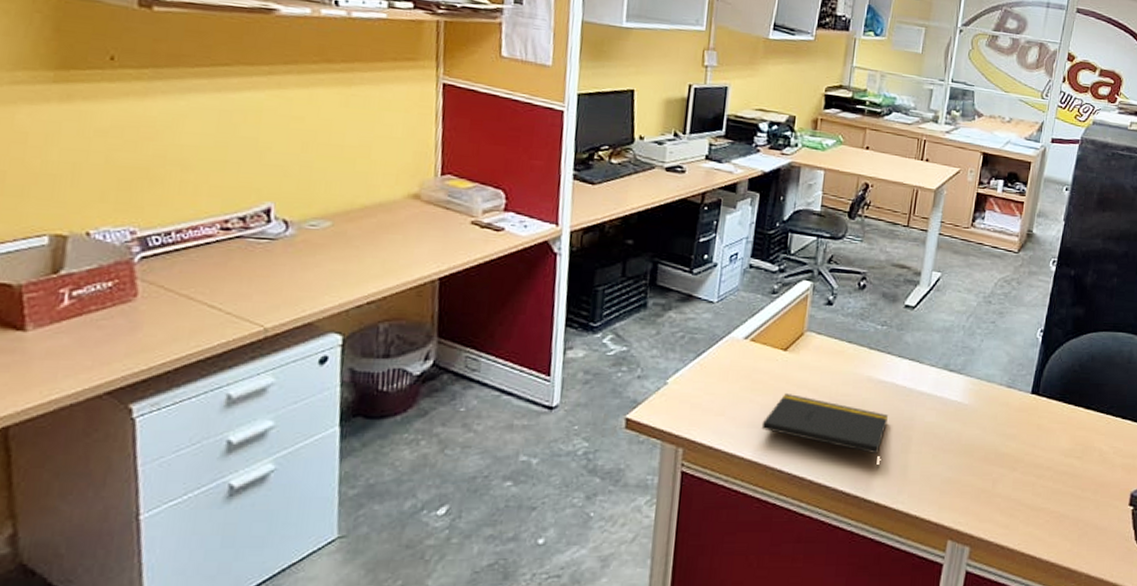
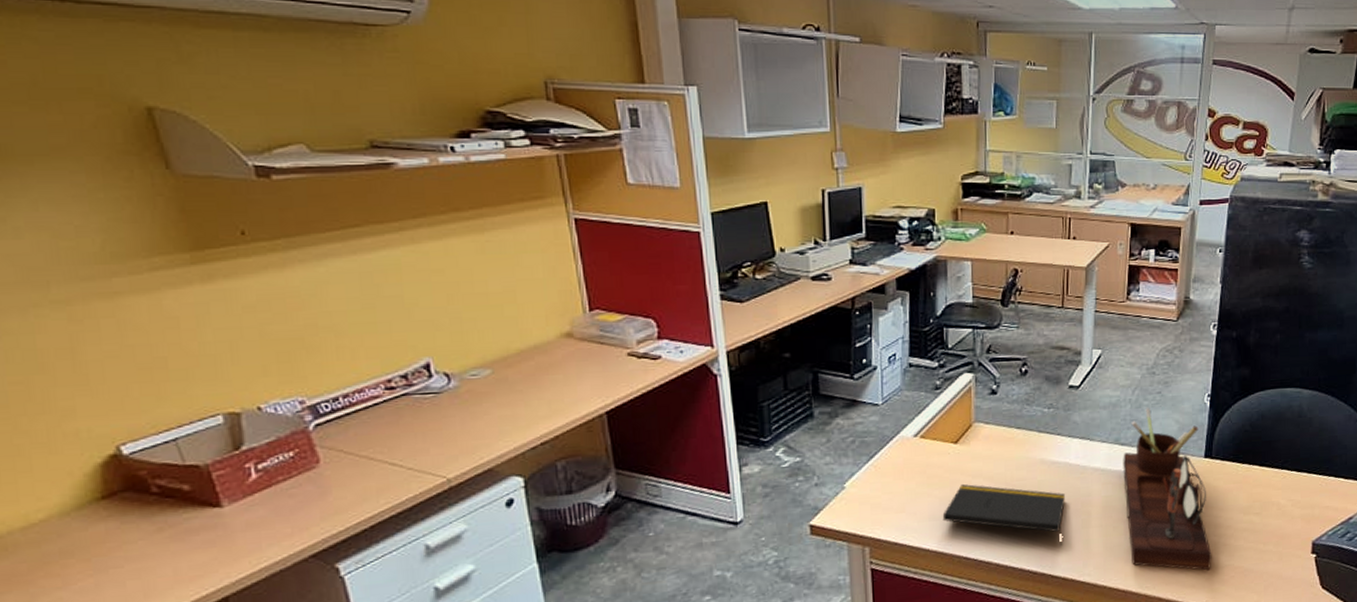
desk organizer: none [947,336,1030,512] -> present [1123,408,1212,571]

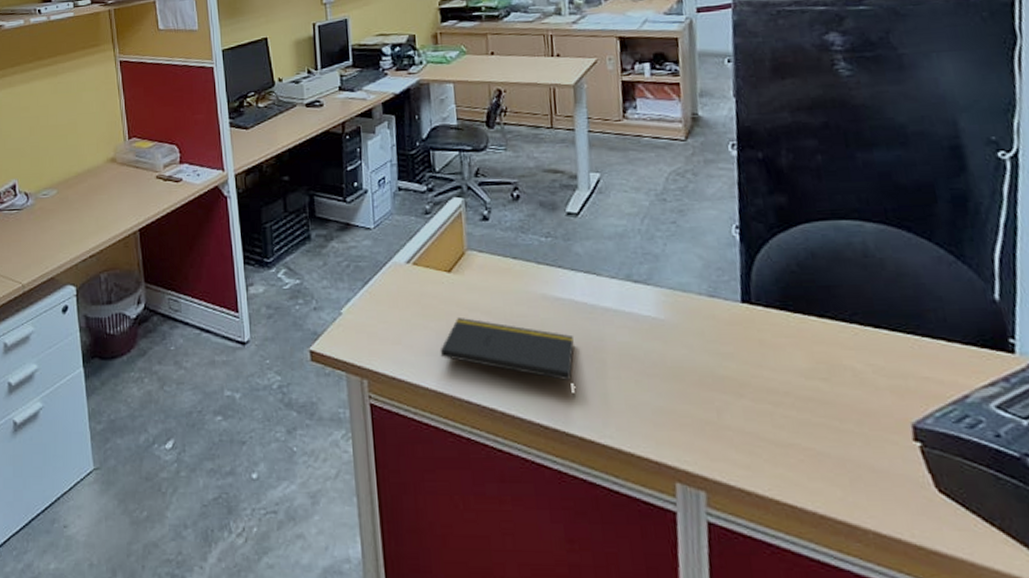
desk organizer: present [1123,408,1212,571] -> none [638,240,770,449]

